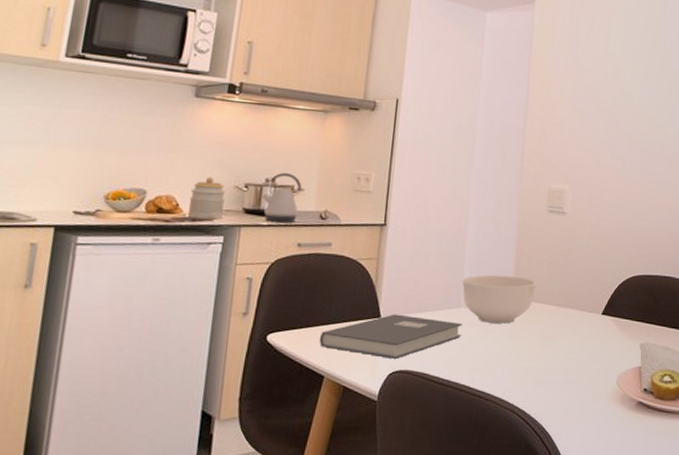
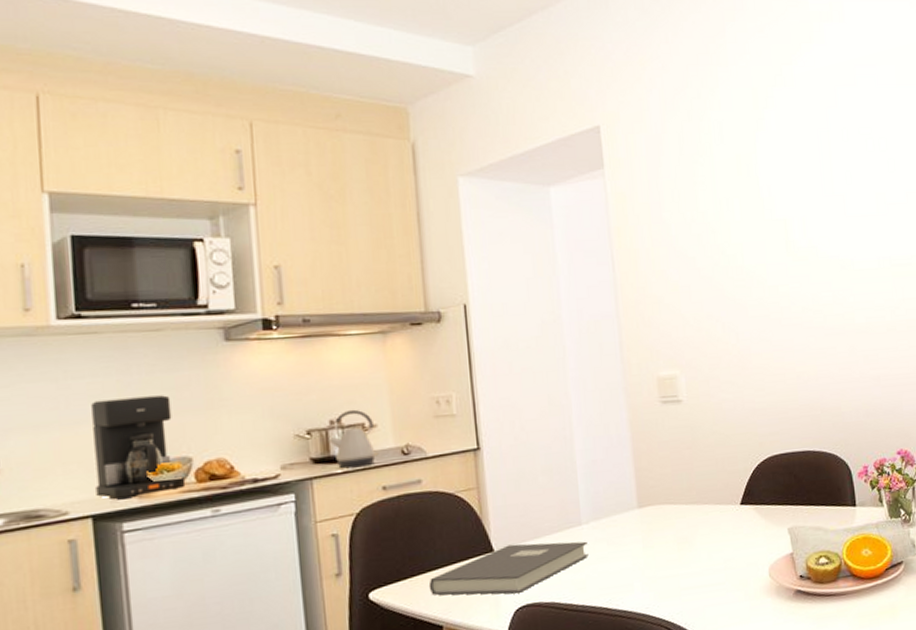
coffee maker: none [62,129,141,217] -> present [91,395,186,499]
jar: present [187,177,226,221] -> none [244,429,288,482]
bowl: present [462,275,537,324] -> none [578,479,663,536]

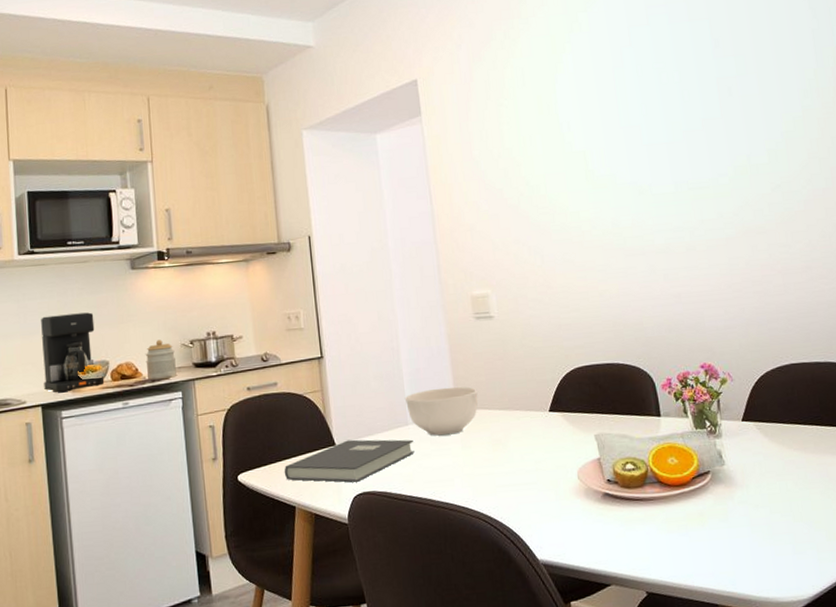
jar: none [244,429,288,482] -> present [145,339,177,381]
kettle: present [328,409,379,469] -> none [206,323,244,372]
bowl: none [578,479,663,536] -> present [404,387,478,436]

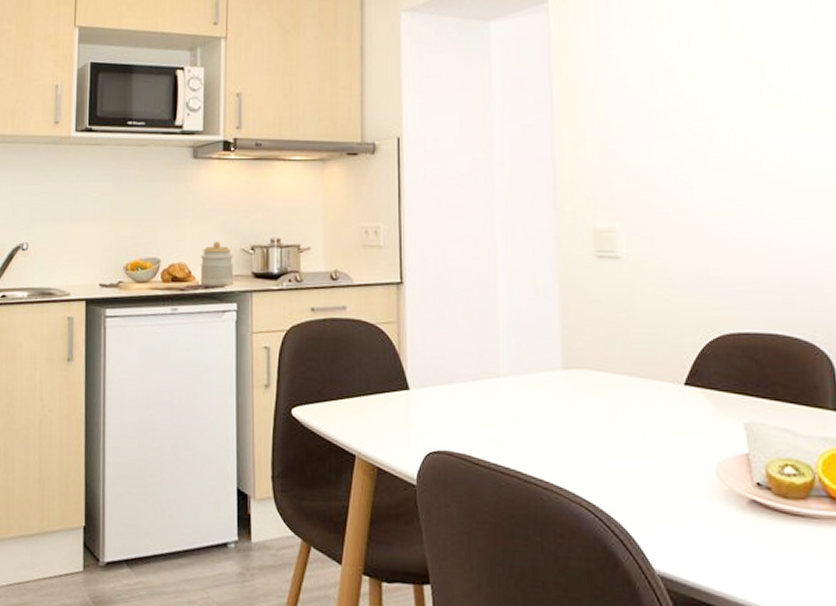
coffee maker: present [41,312,105,393] -> none [90,202,154,289]
book: present [284,439,415,483] -> none [345,385,505,437]
bowl: present [404,387,478,436] -> none [498,337,592,397]

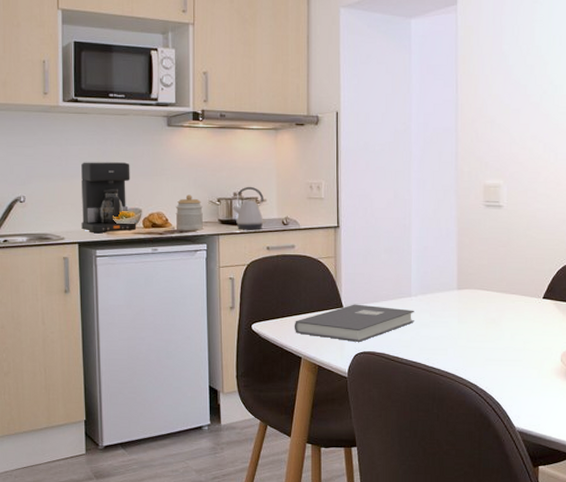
coffee maker: none [90,202,154,289] -> present [81,162,137,234]
kettle: none [268,231,310,287] -> present [231,186,266,230]
book: none [345,385,505,437] -> present [294,304,414,342]

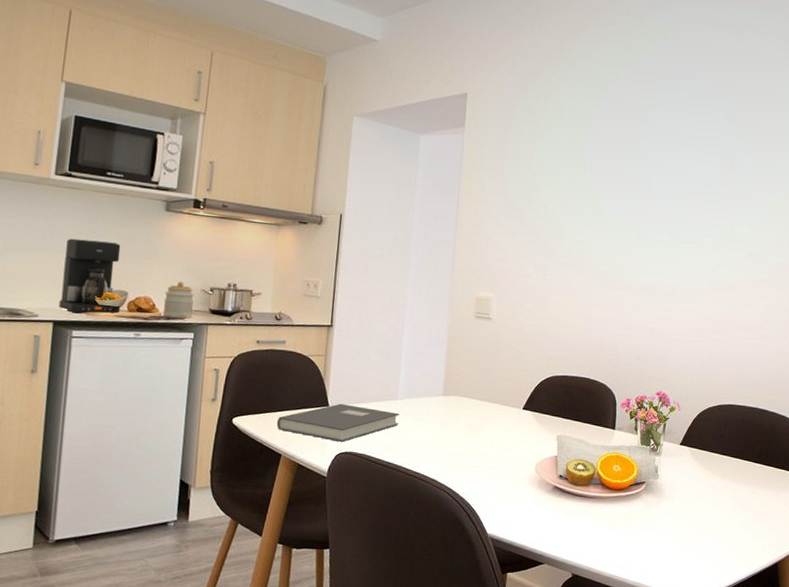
kettle: present [231,186,266,230] -> none [224,278,259,323]

